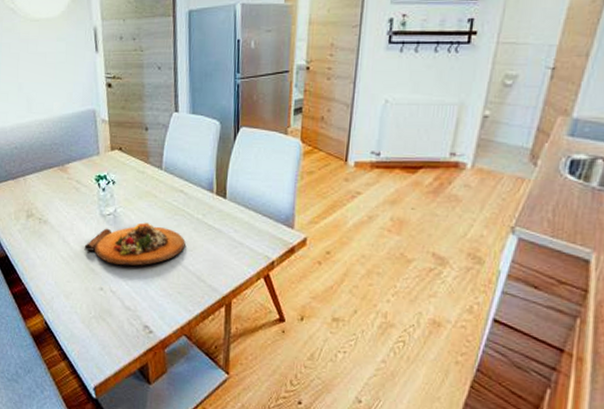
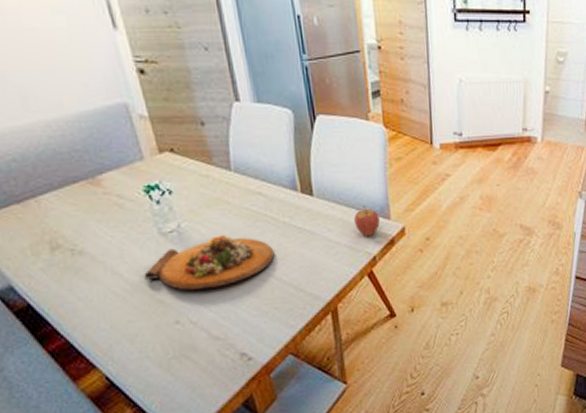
fruit: none [259,212,283,241] -> present [354,205,380,236]

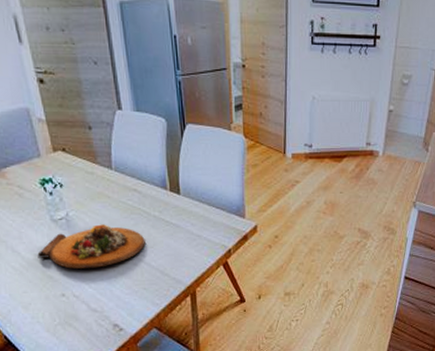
fruit: present [354,205,380,236] -> none [214,205,236,231]

